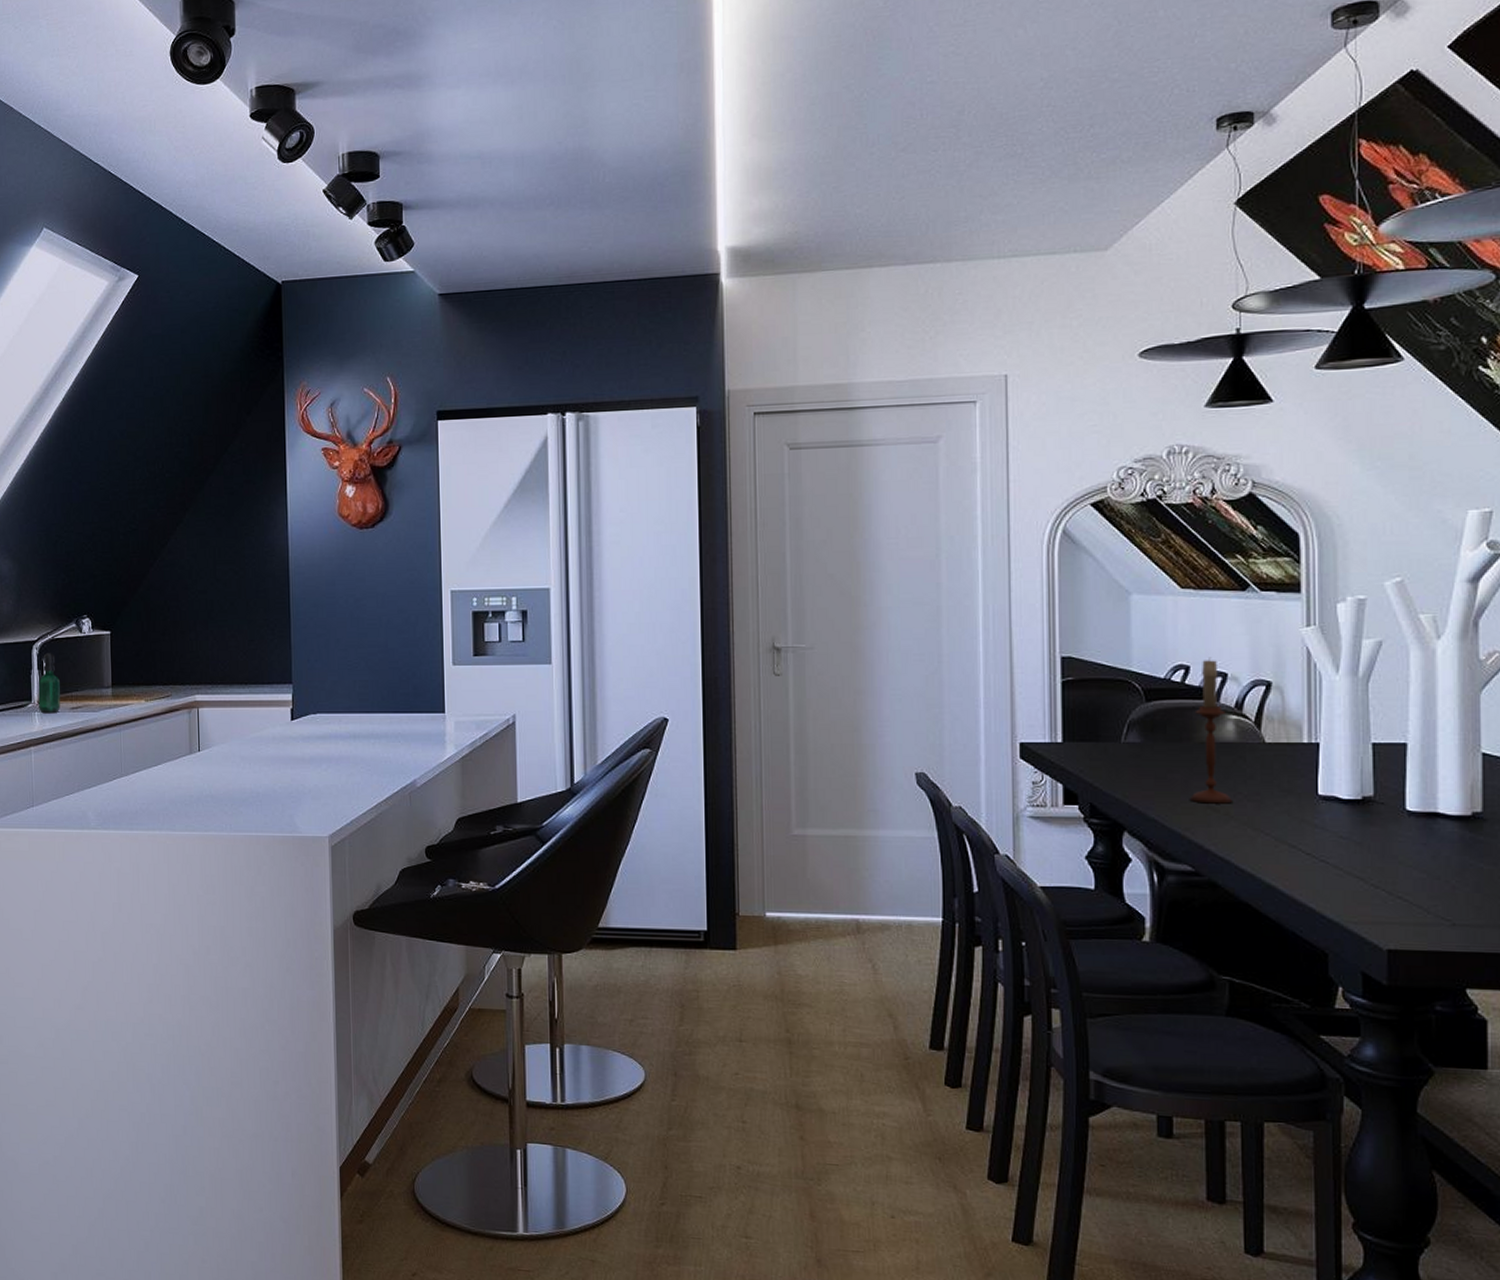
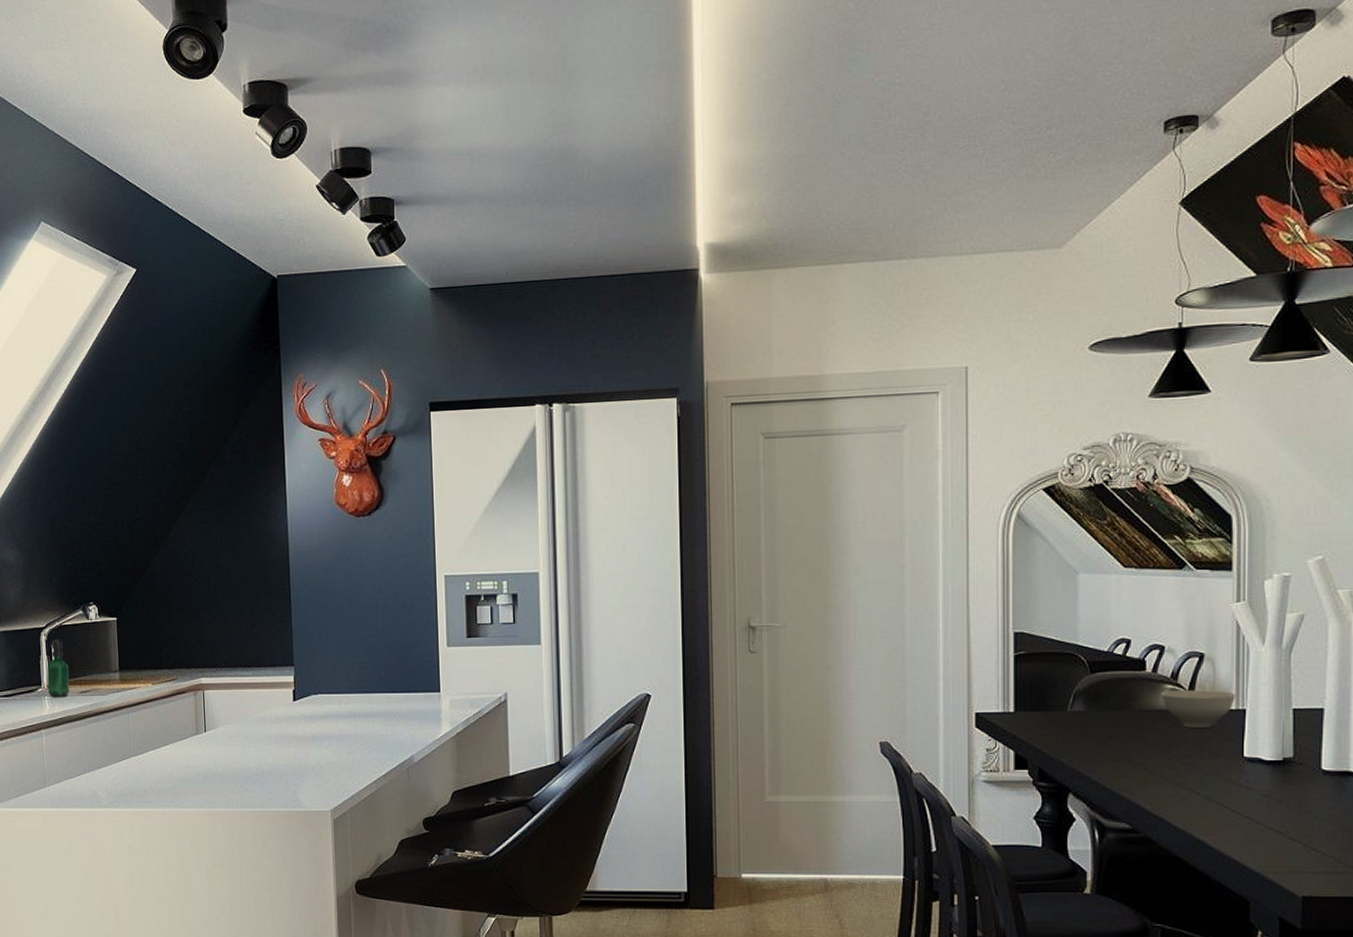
candlestick: present [1189,657,1234,804] -> none [1128,631,1168,767]
bowl: none [1224,721,1309,764] -> present [1161,690,1237,729]

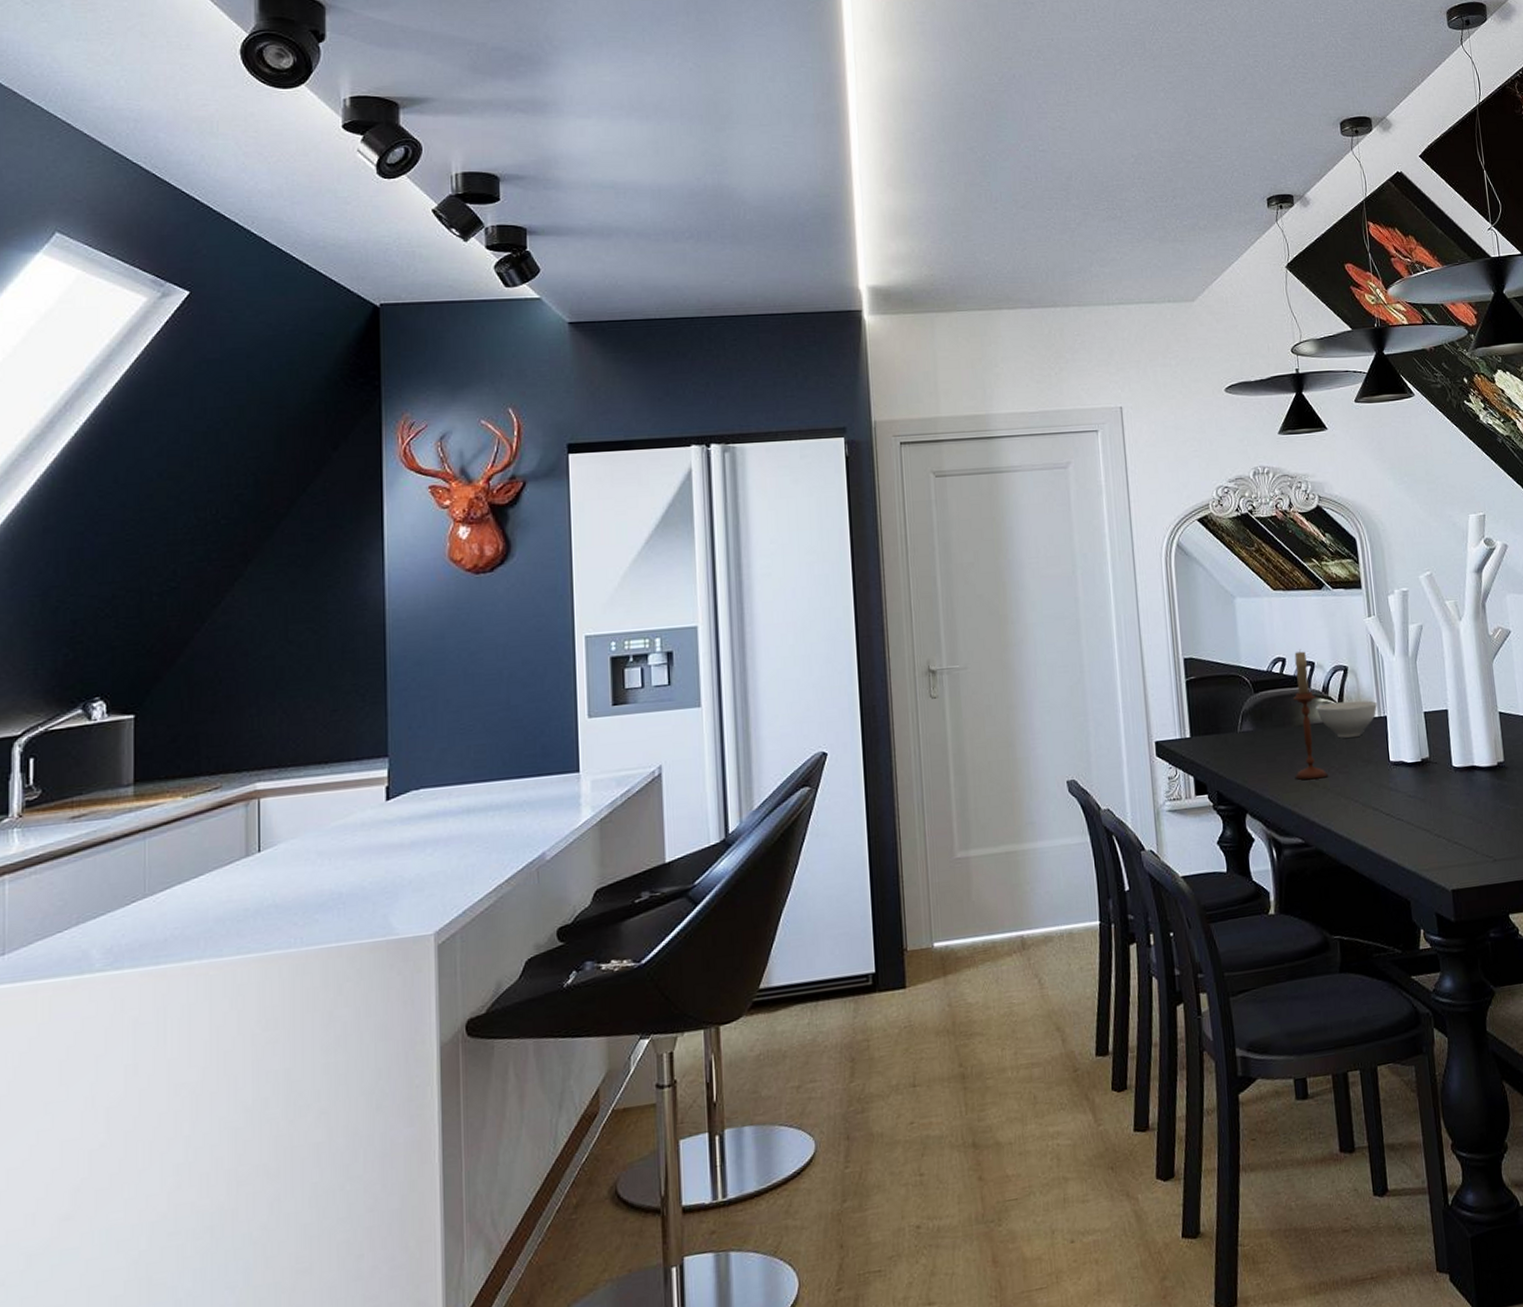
soap dispenser: present [47,638,70,697] -> none [20,748,56,828]
candlestick: none [1128,631,1168,767] -> present [1292,649,1329,780]

